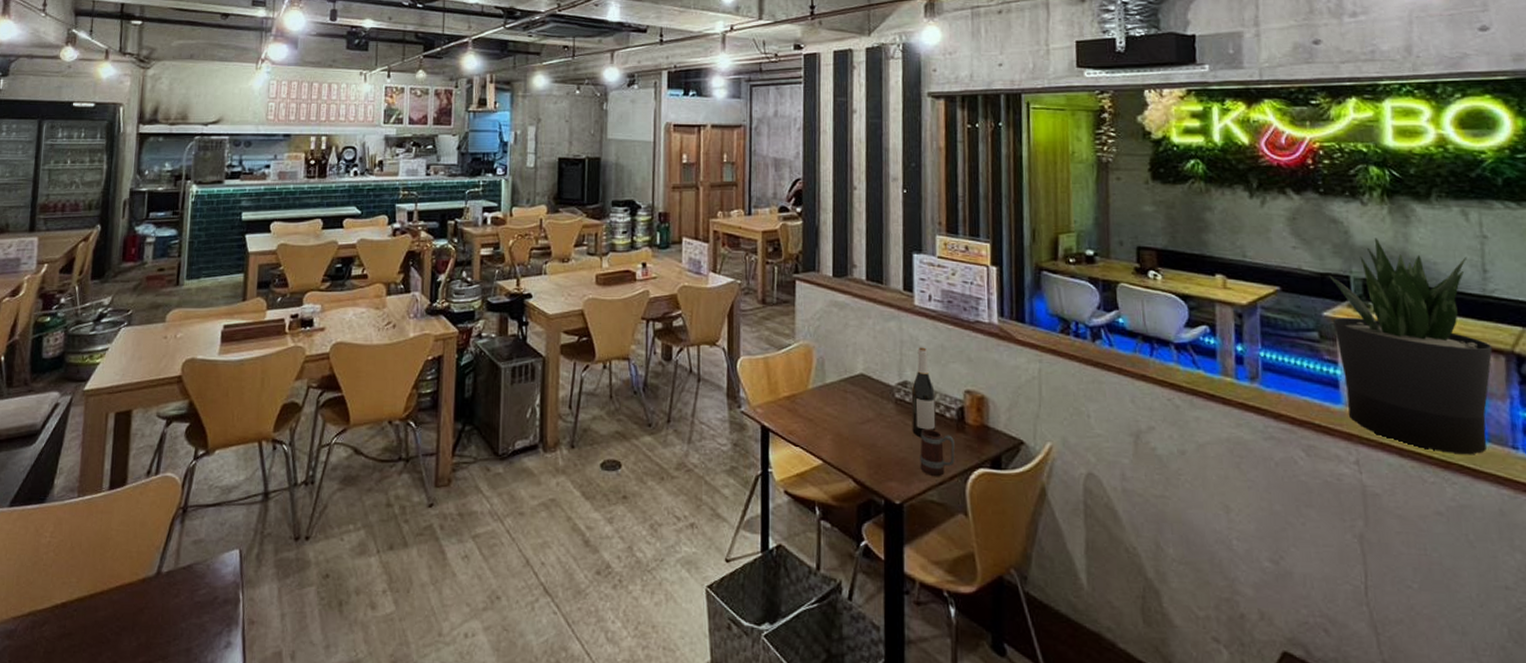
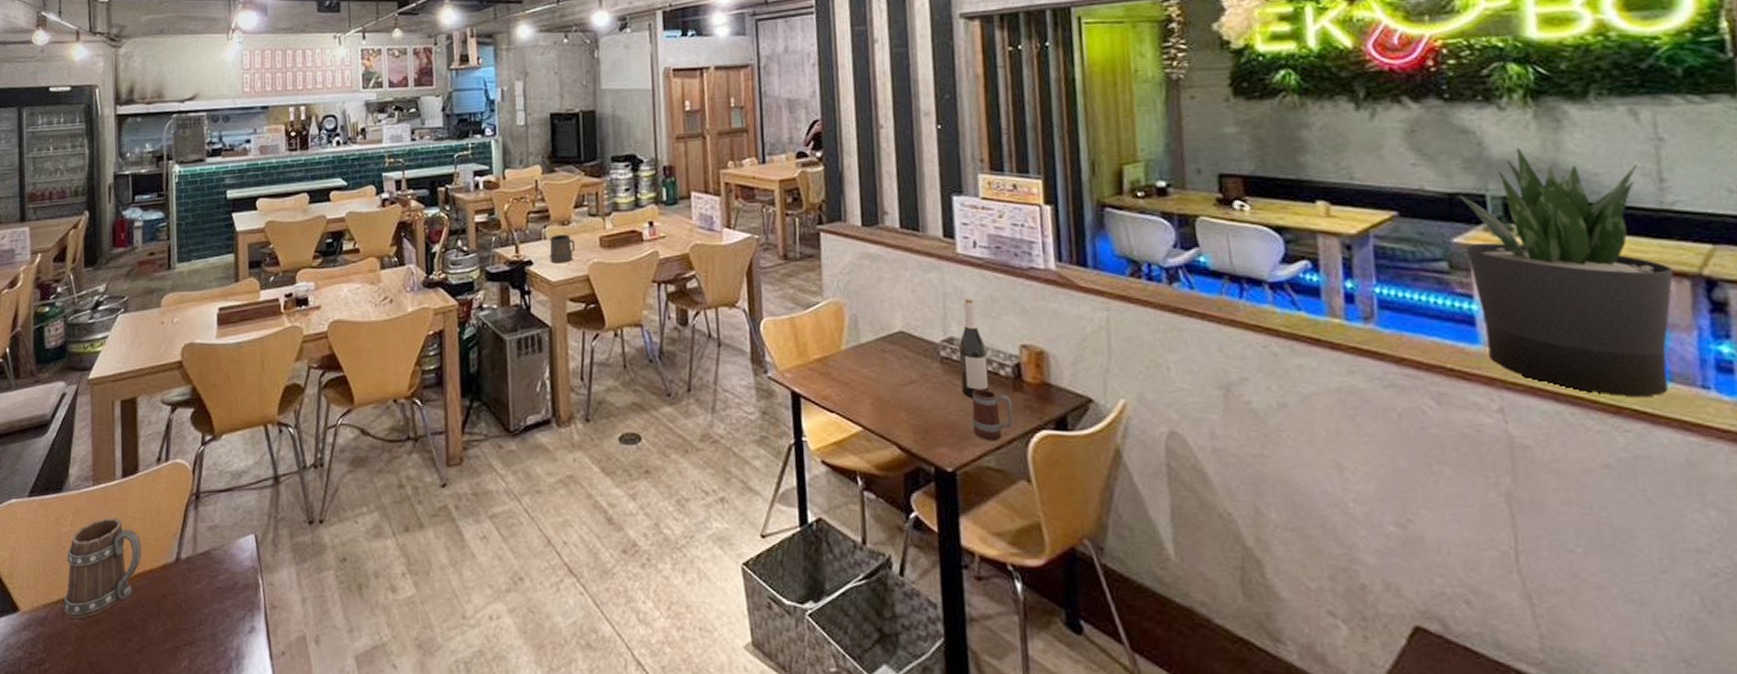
beer mug: none [33,530,123,633] -> present [63,518,142,619]
beer mug: none [548,271,573,298] -> present [550,235,576,264]

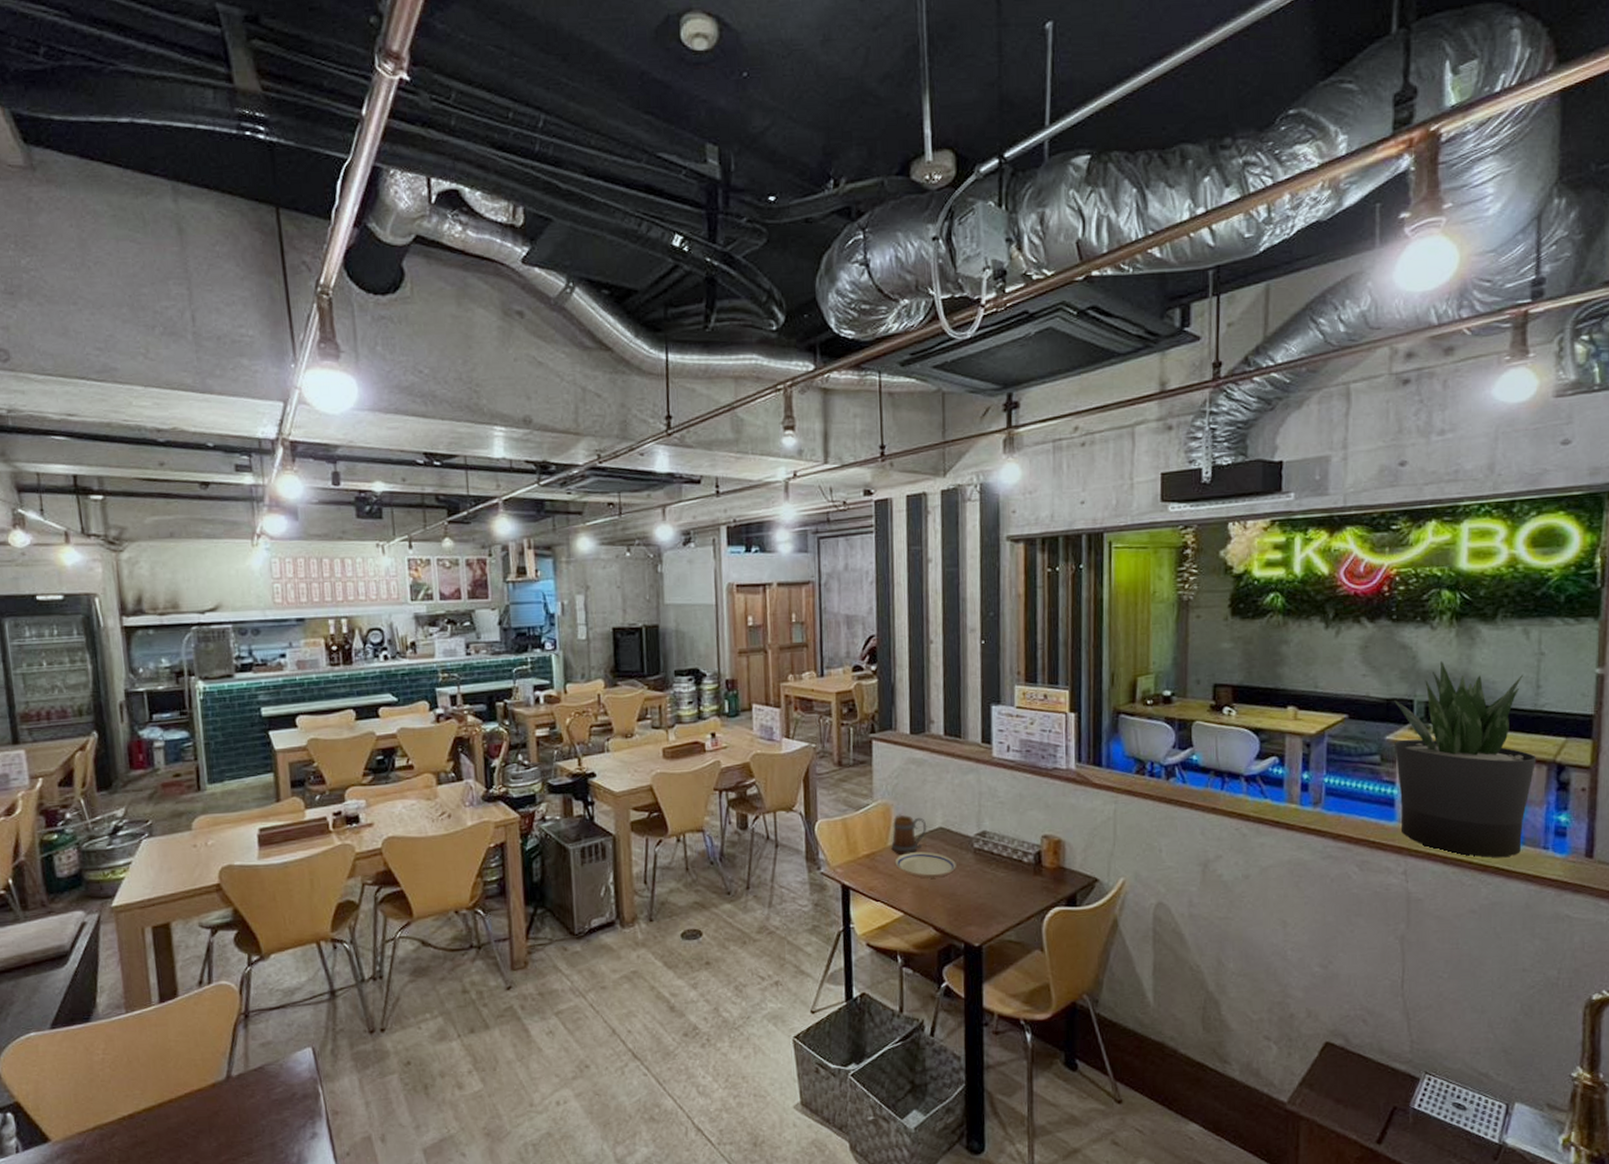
beer mug: present [63,518,142,619] -> none [101,1043,188,1144]
beer mug: present [550,235,576,264] -> none [613,747,639,775]
beer mug: none [845,315,886,360] -> present [891,814,927,854]
plate: none [850,358,921,389] -> present [895,851,956,879]
wine bottle: present [958,299,990,399] -> none [989,797,1014,884]
beer mug: present [972,388,1013,441] -> none [998,874,1033,919]

